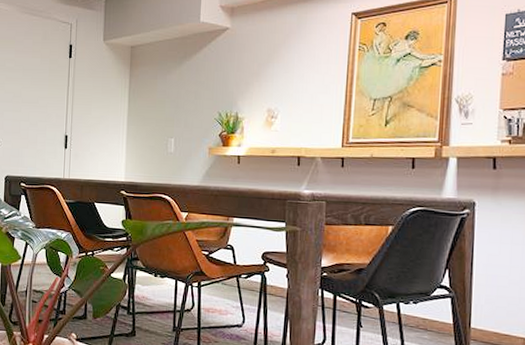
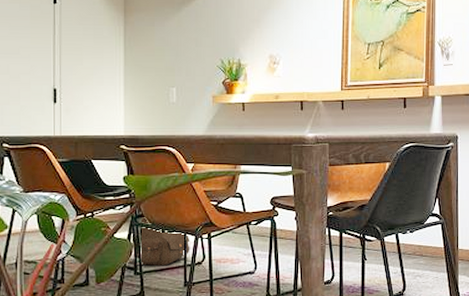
satchel: none [123,261,181,309] -> present [129,218,190,266]

